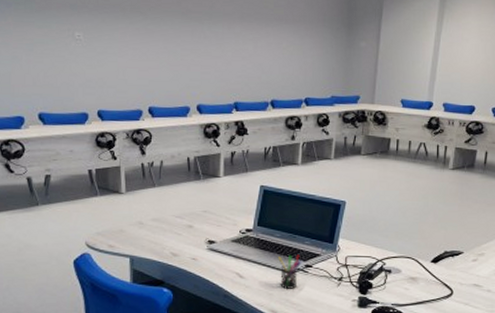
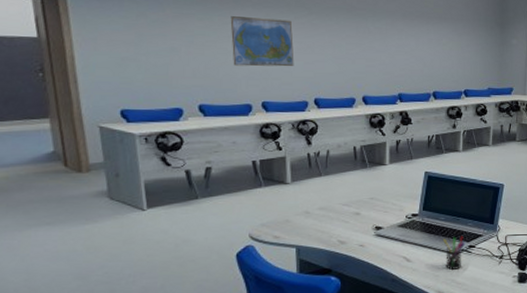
world map: none [67,23,129,75] -> present [230,16,294,67]

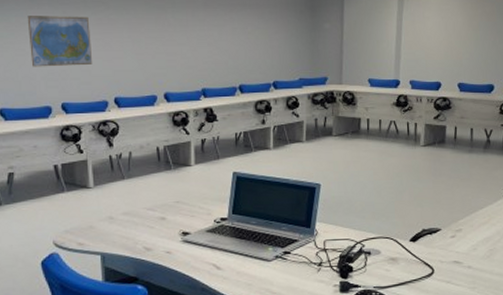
pen holder: present [443,236,465,271] -> none [255,241,279,279]

